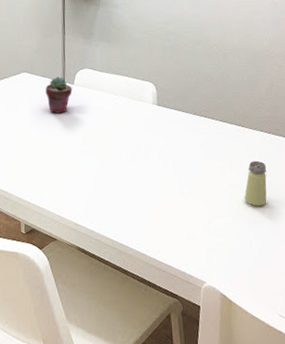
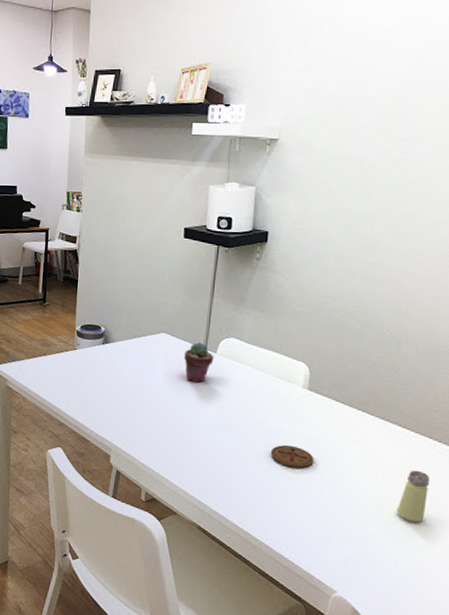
coaster: none [132,157,171,177] -> present [270,444,314,469]

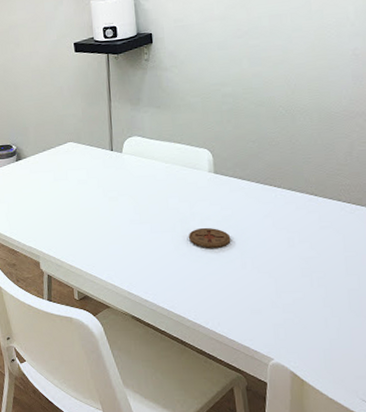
potted succulent: present [184,342,214,383] -> none [93,145,121,183]
saltshaker: present [396,470,431,523] -> none [318,233,346,283]

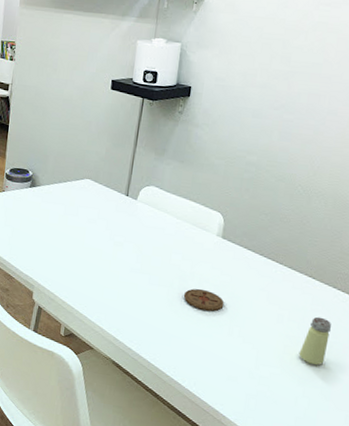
saltshaker: none [318,233,346,283] -> present [299,316,332,366]

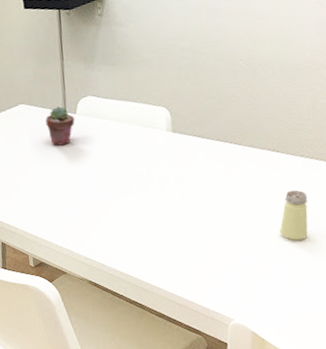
potted succulent: none [106,189,135,227] -> present [45,106,75,146]
coaster: present [183,288,224,311] -> none [146,188,190,210]

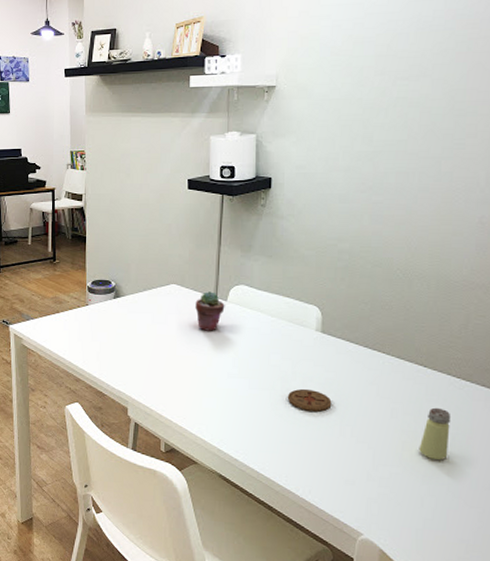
coaster: none [146,188,190,210] -> present [287,388,332,412]

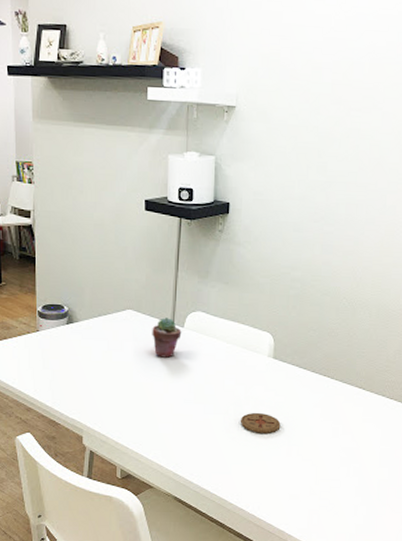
saltshaker: present [419,407,451,461] -> none [355,426,384,473]

